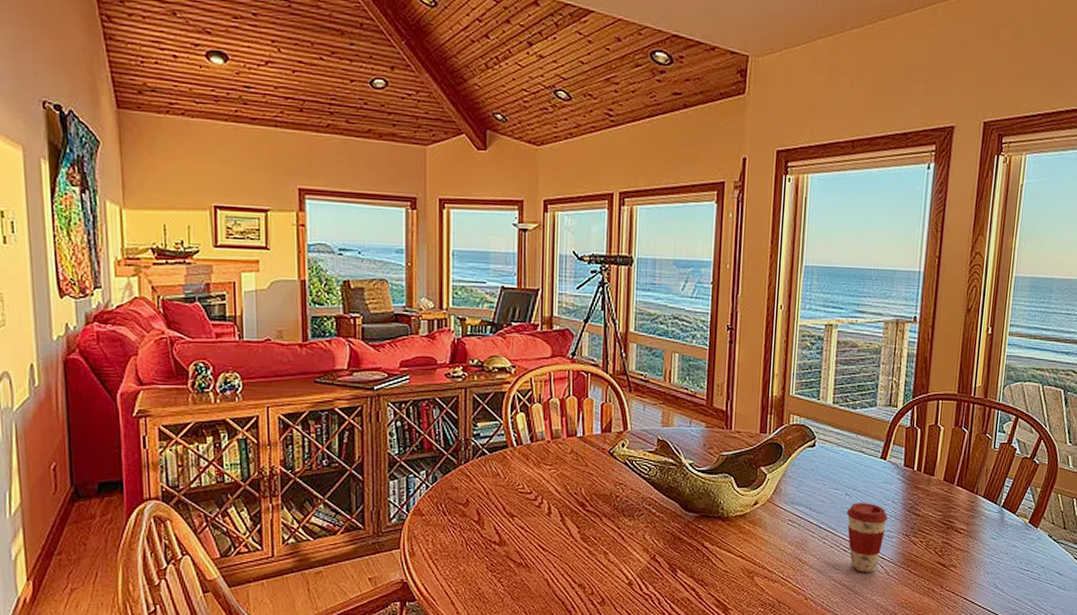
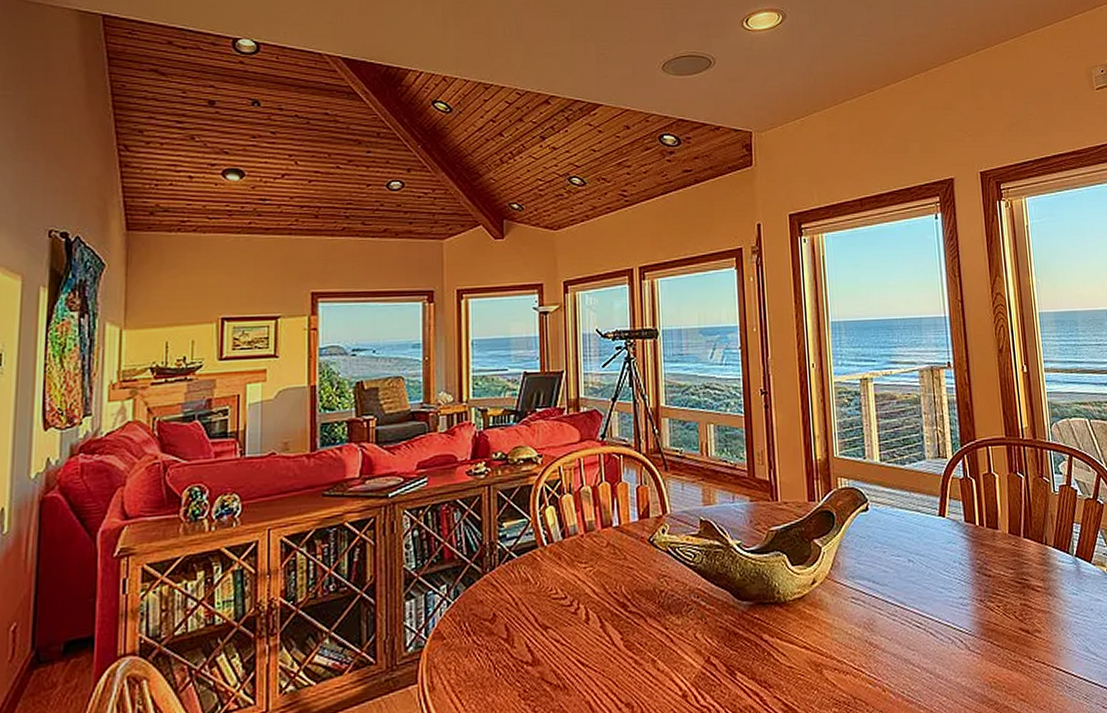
coffee cup: present [846,503,888,572] -> none [912,567,958,650]

